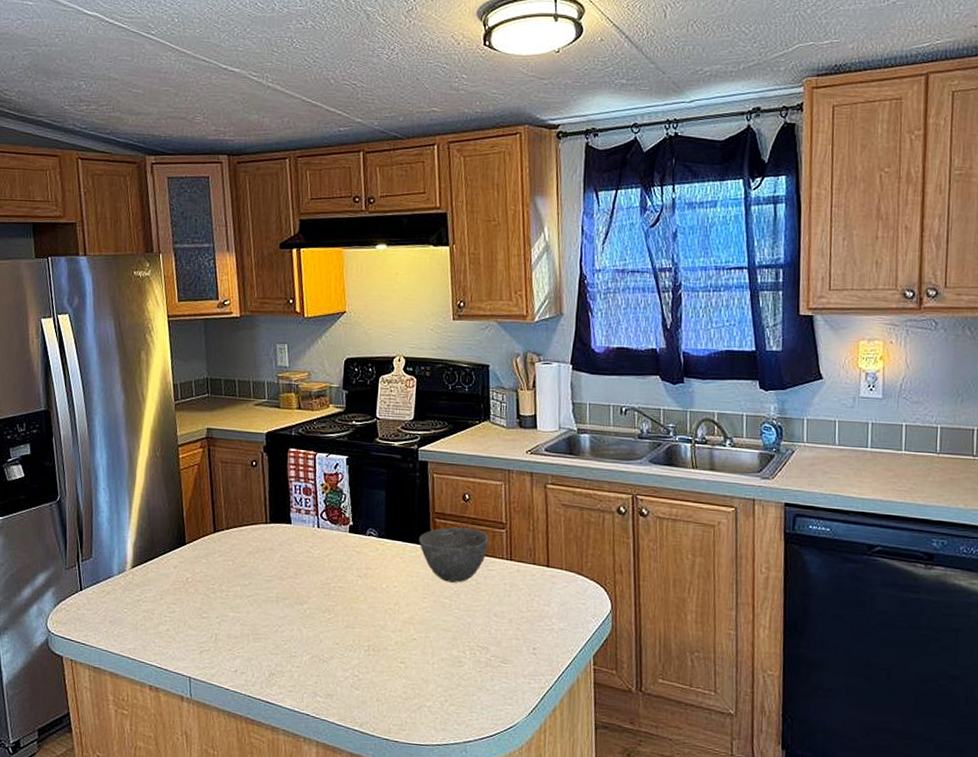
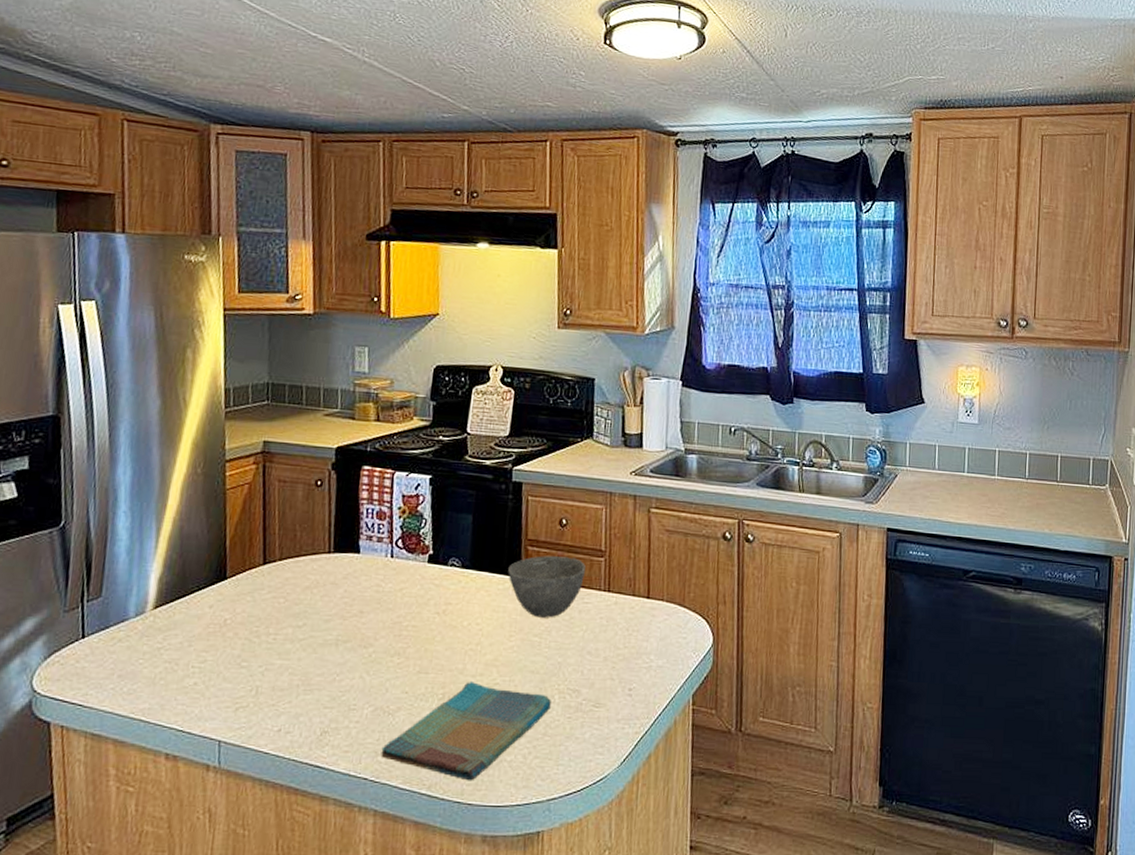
dish towel: none [319,635,463,722] -> present [381,680,551,781]

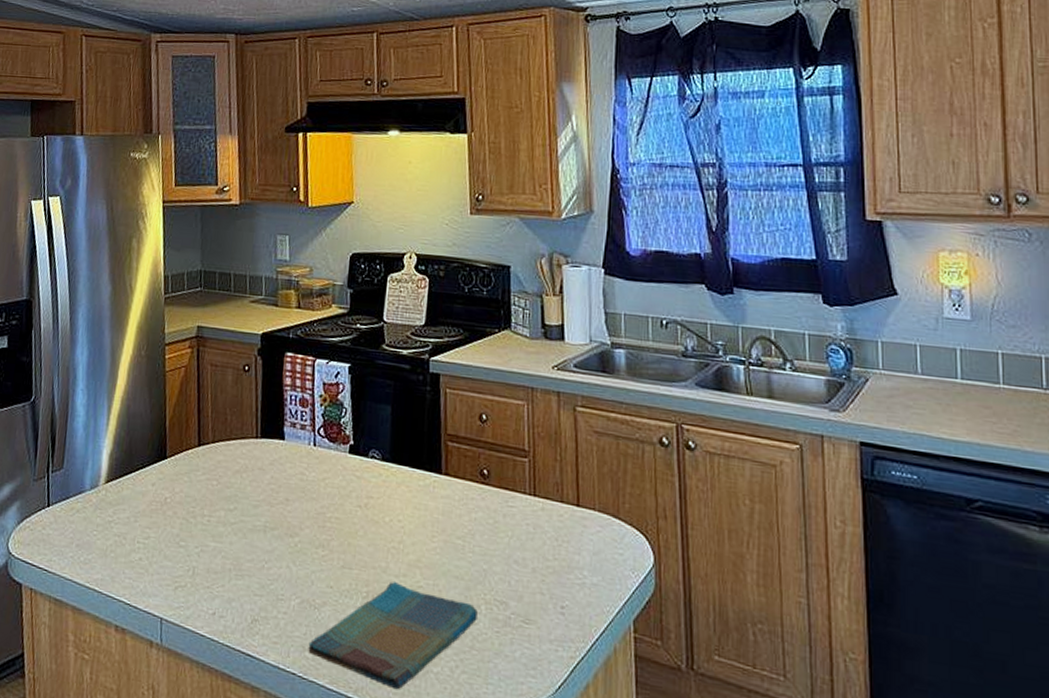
bowl: present [508,556,586,618] -> none [428,452,508,521]

